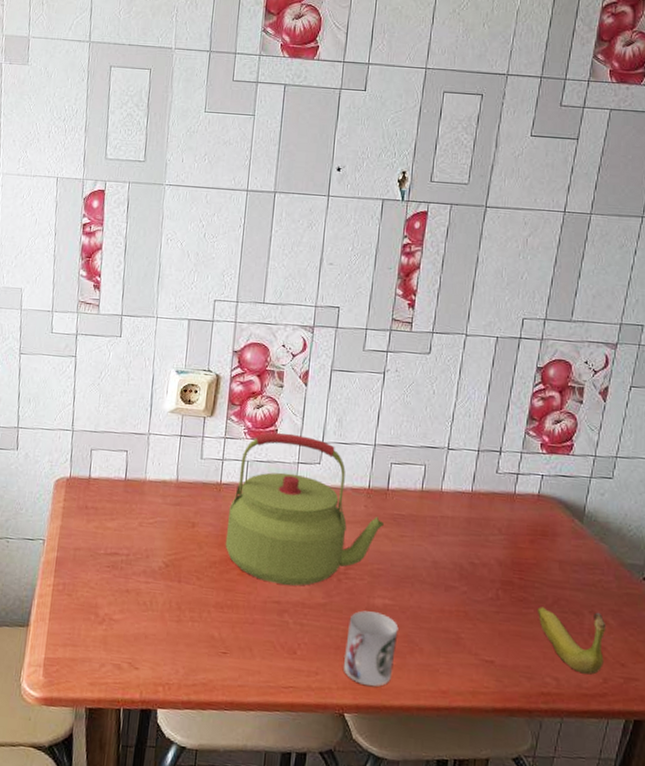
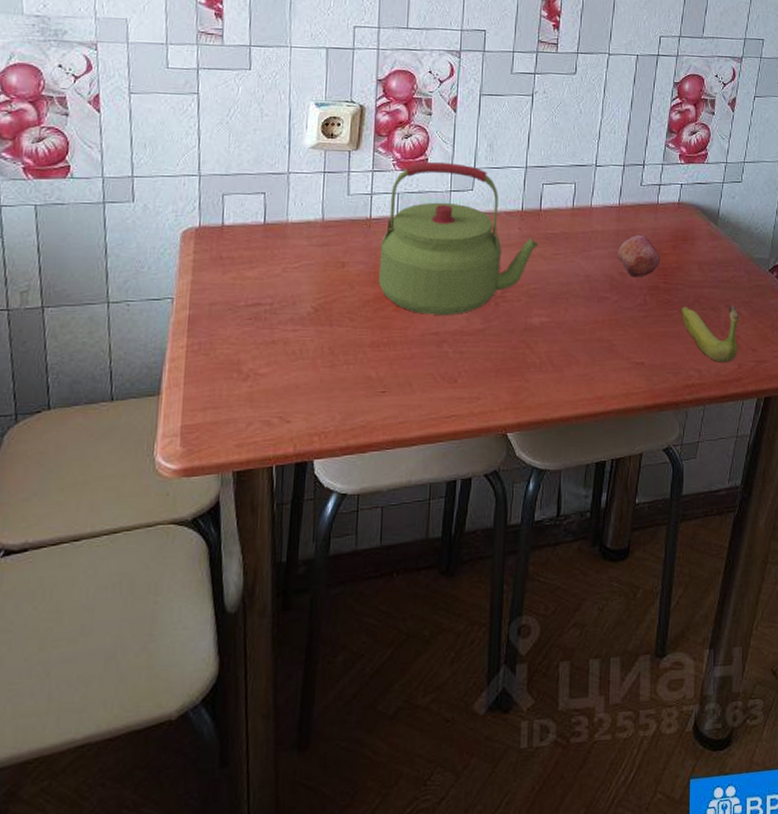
cup: present [343,610,399,687] -> none [504,331,556,402]
fruit: none [468,525,517,570] -> present [617,235,661,277]

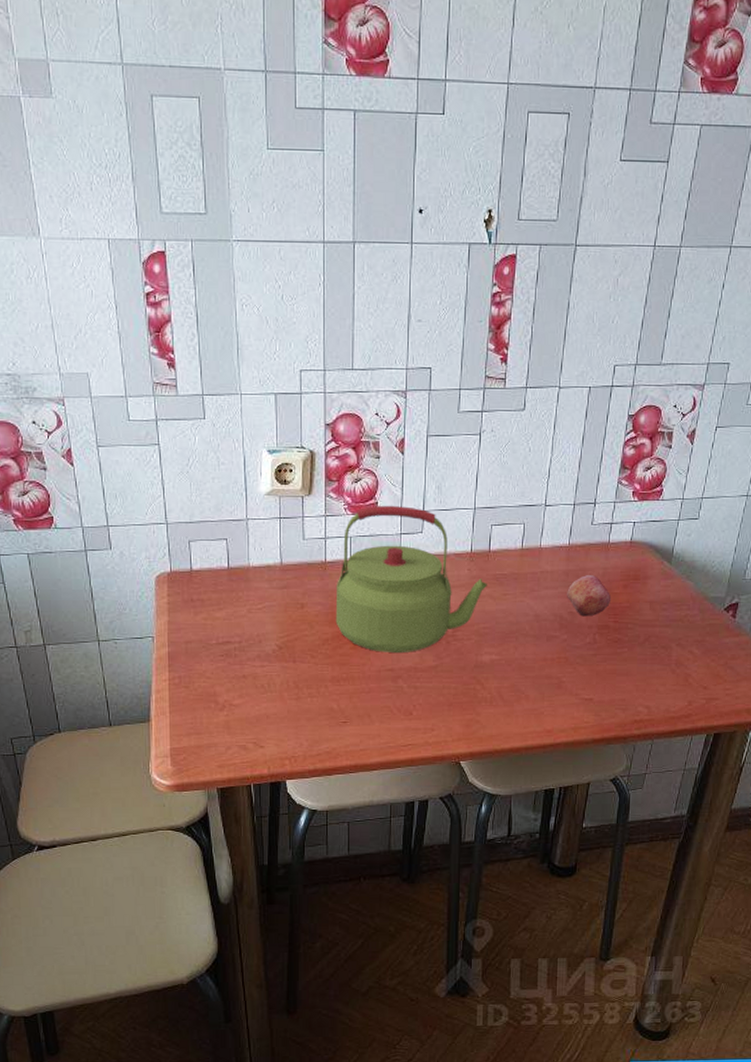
banana: present [680,305,740,363] -> none [630,644,692,700]

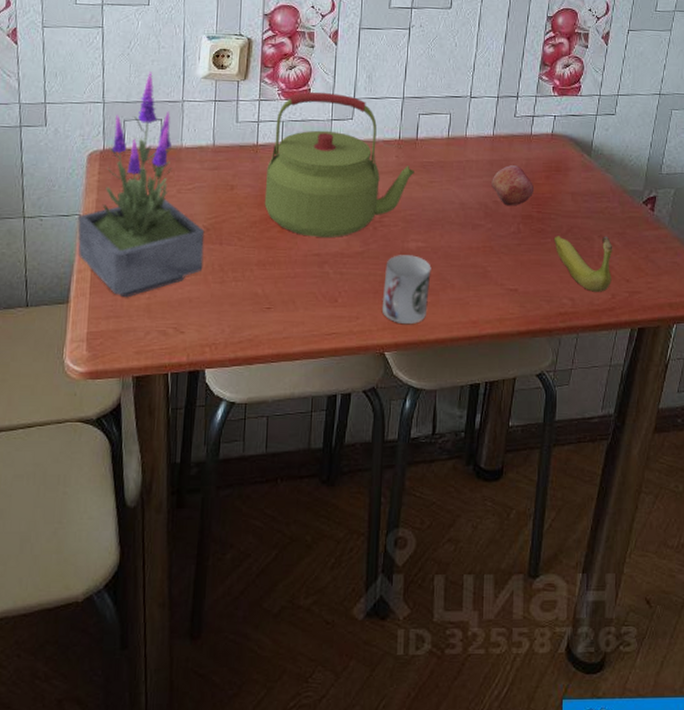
potted plant: none [152,490,278,715] -> present [77,71,205,298]
cup: none [456,668,506,734] -> present [382,255,431,324]
banana: none [630,644,692,700] -> present [553,236,613,292]

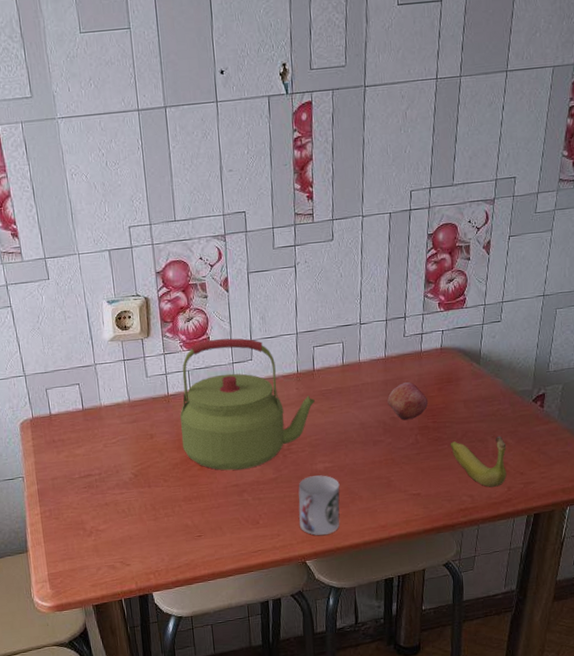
potted plant: present [77,71,205,298] -> none [22,341,137,542]

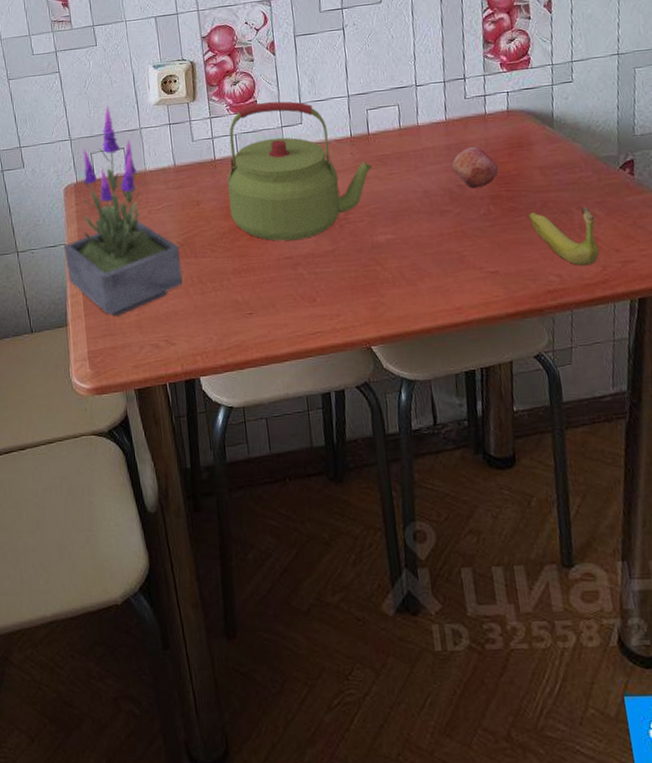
potted plant: none [22,341,137,542] -> present [64,105,183,317]
cup: present [298,475,340,535] -> none [358,248,408,317]

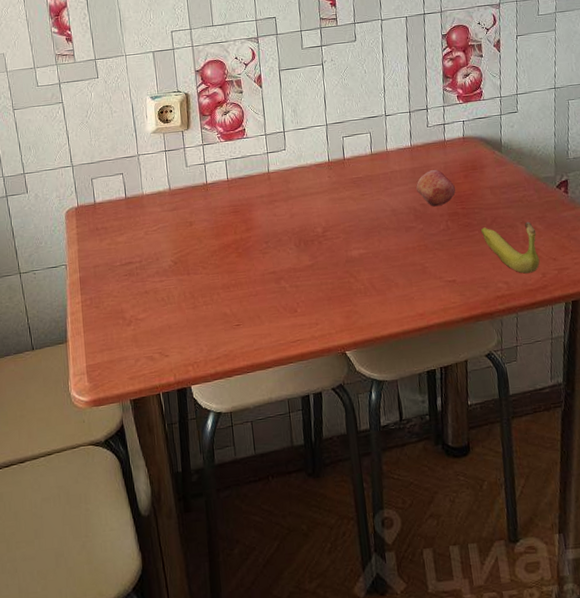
potted plant: present [64,105,183,317] -> none [65,134,176,332]
kettle: present [227,101,372,241] -> none [218,129,347,258]

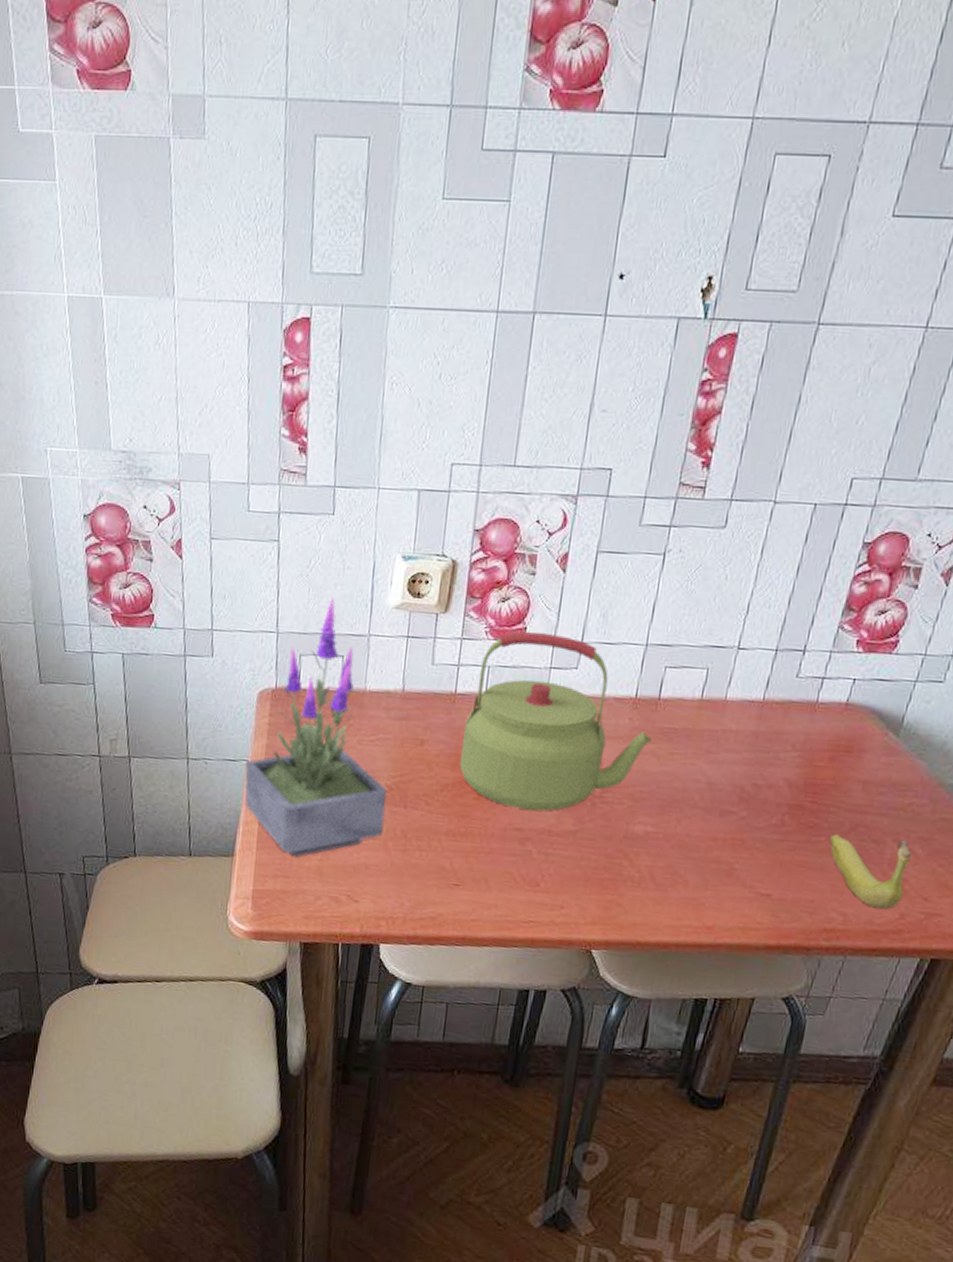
potted plant: none [65,134,176,332] -> present [245,597,388,857]
kettle: none [218,129,347,258] -> present [459,631,651,812]
fruit: present [416,170,456,207] -> none [753,740,812,792]

